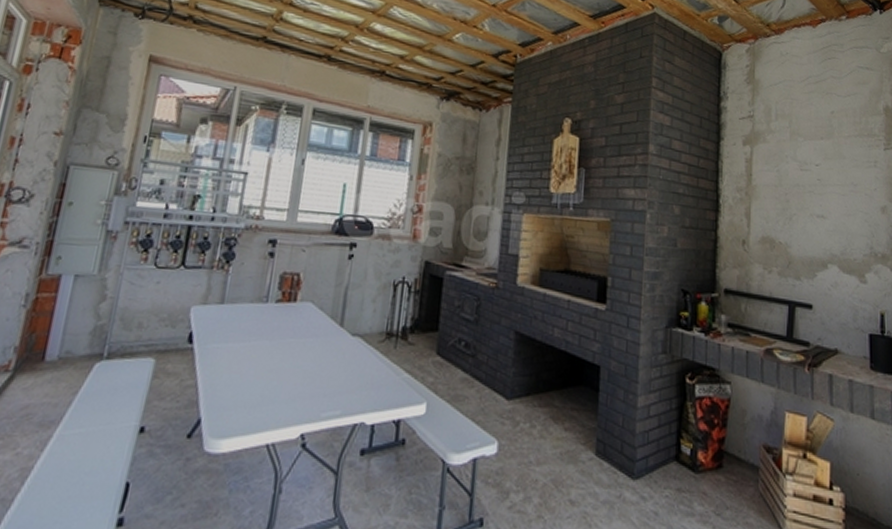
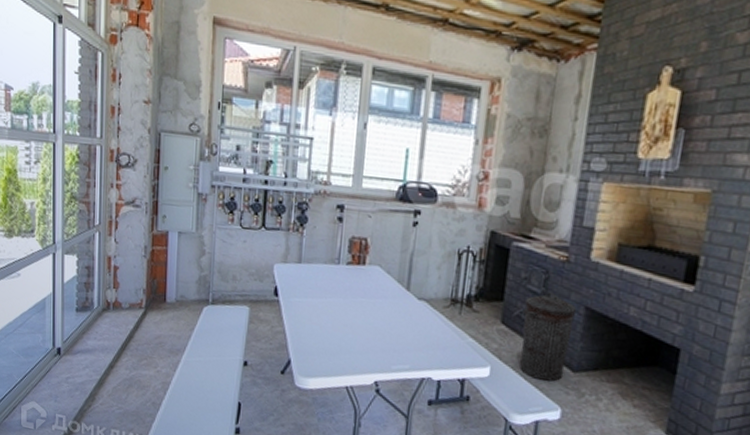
trash can: none [456,318,506,412] -> present [520,292,576,382]

